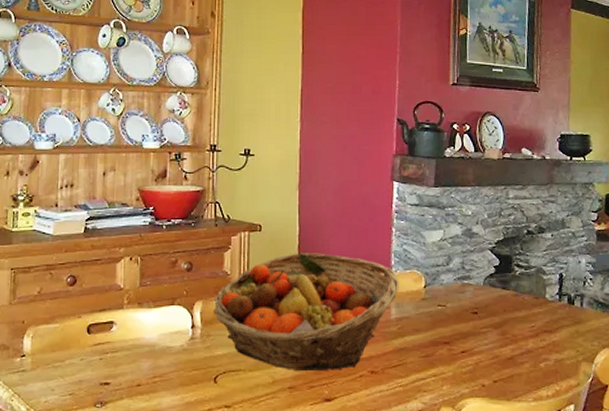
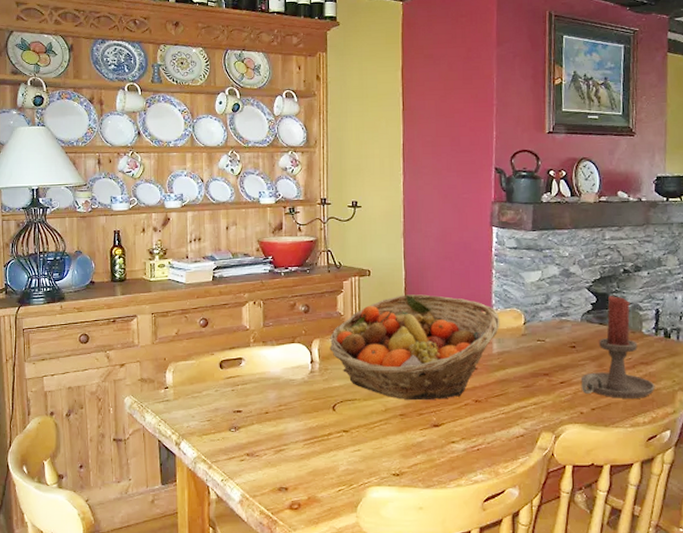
candle holder: none [482,258,559,370] -> present [580,296,655,398]

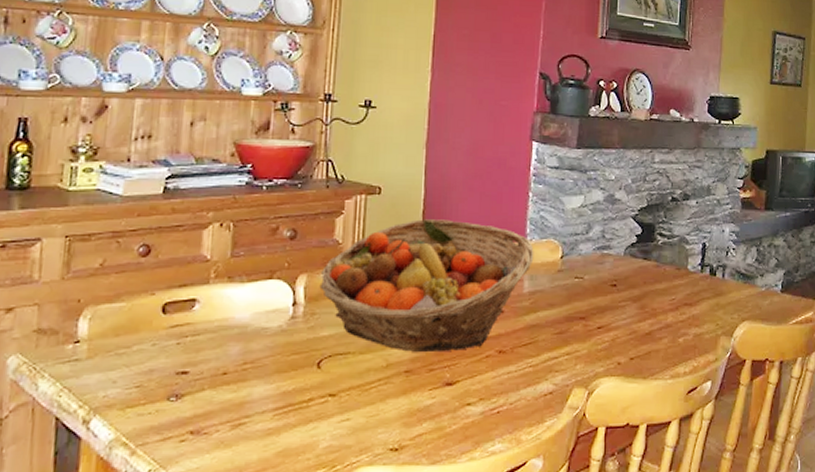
candle holder: present [580,296,655,398] -> none [620,227,698,346]

